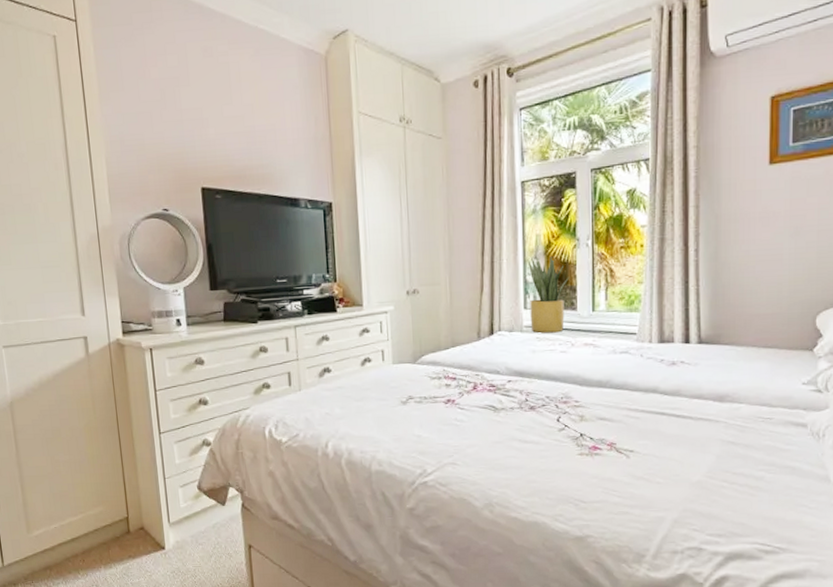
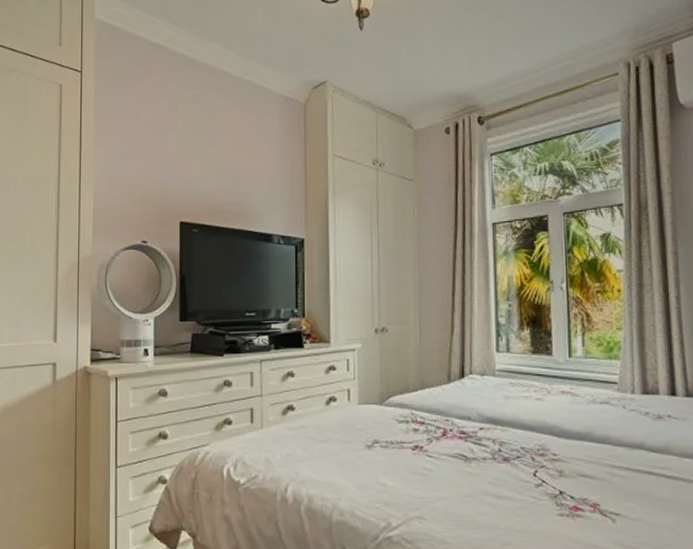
planter: present [527,256,570,333] -> none [499,299,544,379]

